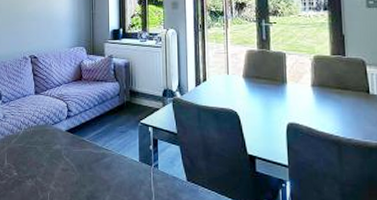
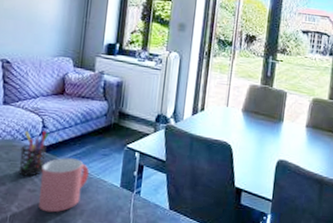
pen holder: none [52,114,74,157] -> present [18,130,49,176]
mug: none [71,137,110,189] -> present [38,158,89,213]

